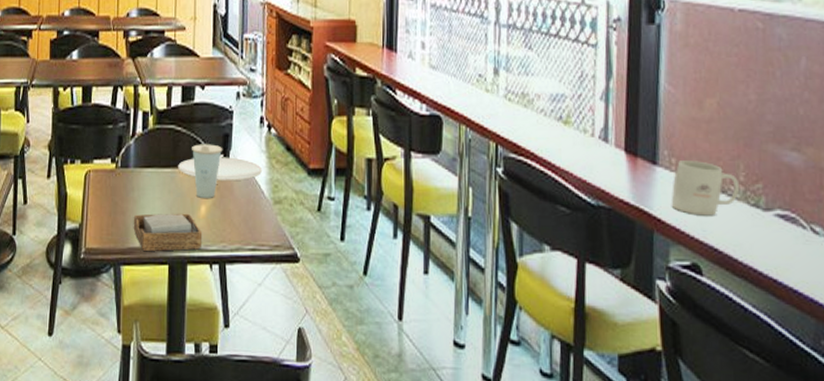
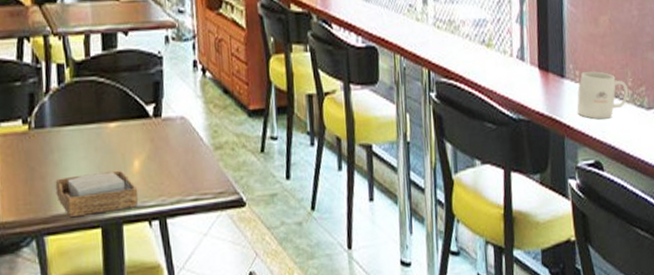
plate: present [178,157,263,182] -> none [104,105,200,133]
cup: present [192,144,223,198] -> none [118,93,155,152]

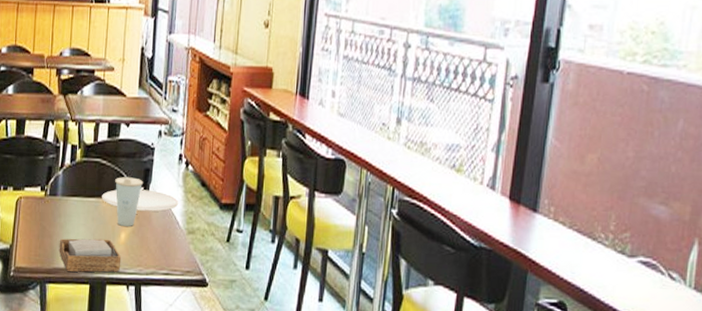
plate: none [104,105,200,133] -> present [102,189,179,212]
cup: none [118,93,155,152] -> present [115,177,144,226]
mug: present [577,71,629,119] -> none [545,209,610,260]

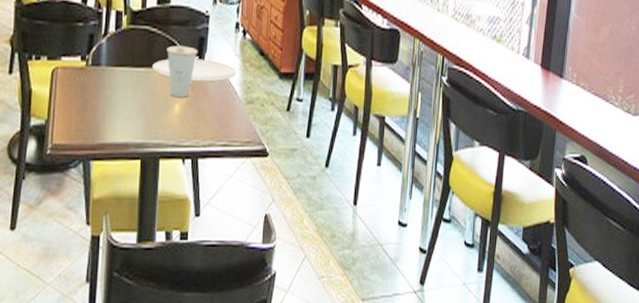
napkin holder: present [59,238,121,273] -> none [104,111,176,147]

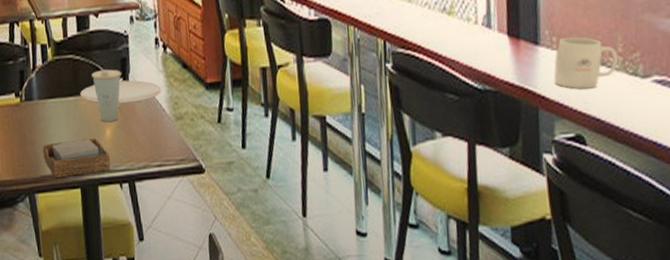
napkin holder: none [104,111,176,147] -> present [42,138,111,178]
mug: none [570,75,619,119] -> present [553,37,619,89]

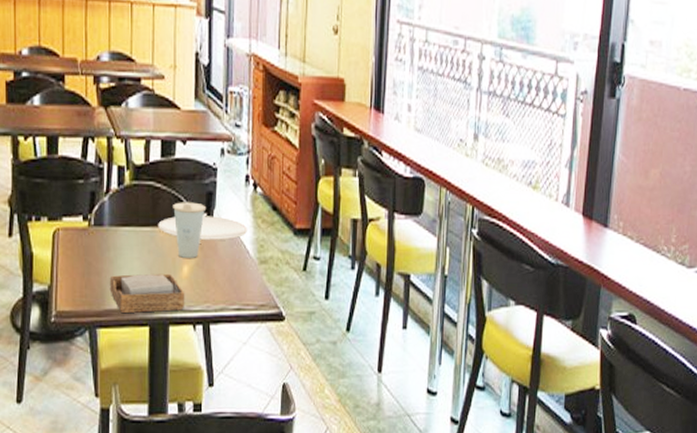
mug: present [553,37,619,89] -> none [616,224,672,273]

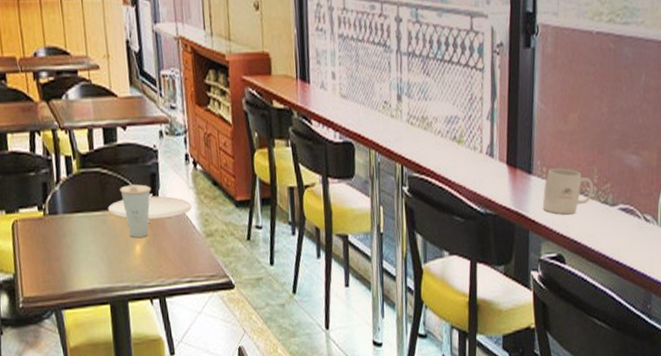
napkin holder: present [109,273,185,313] -> none [68,253,141,294]
mug: none [616,224,672,273] -> present [542,168,594,215]

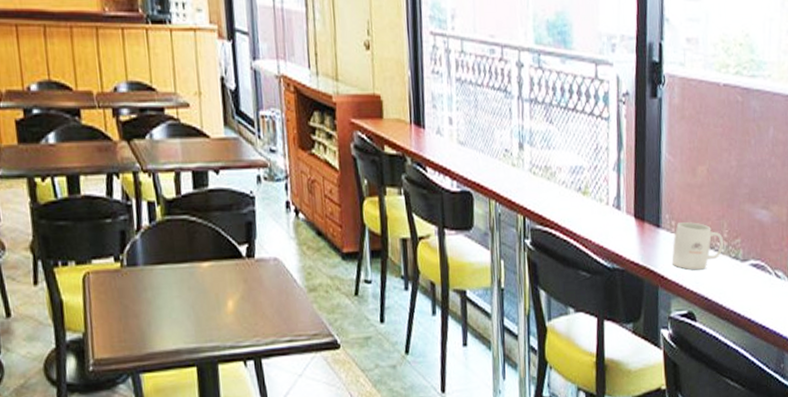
plate: present [108,195,193,220] -> none [196,246,294,273]
cup: present [120,184,152,238] -> none [211,233,247,292]

